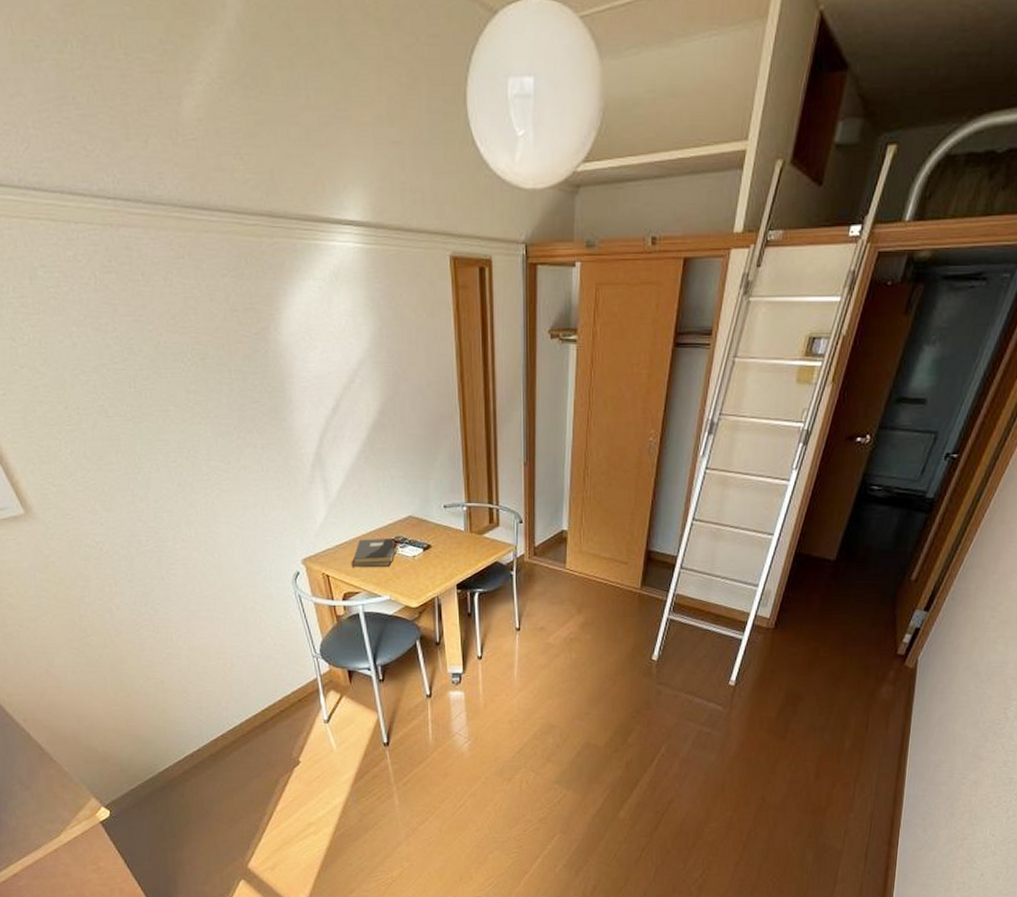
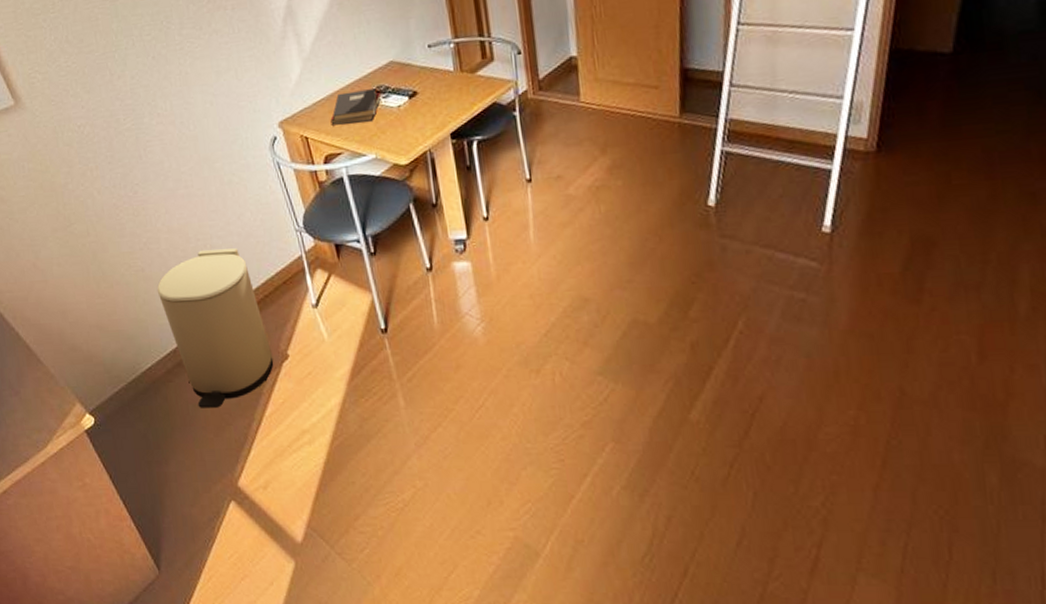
pedal bin: none [176,667,286,804] -> present [157,248,274,408]

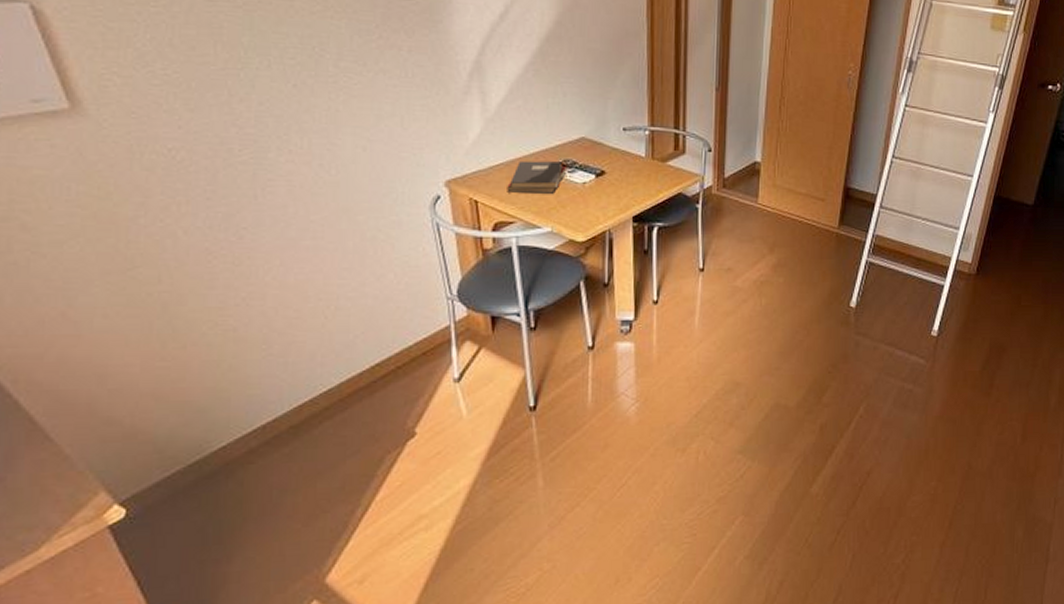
pedal bin: present [157,248,274,408] -> none [251,311,396,494]

